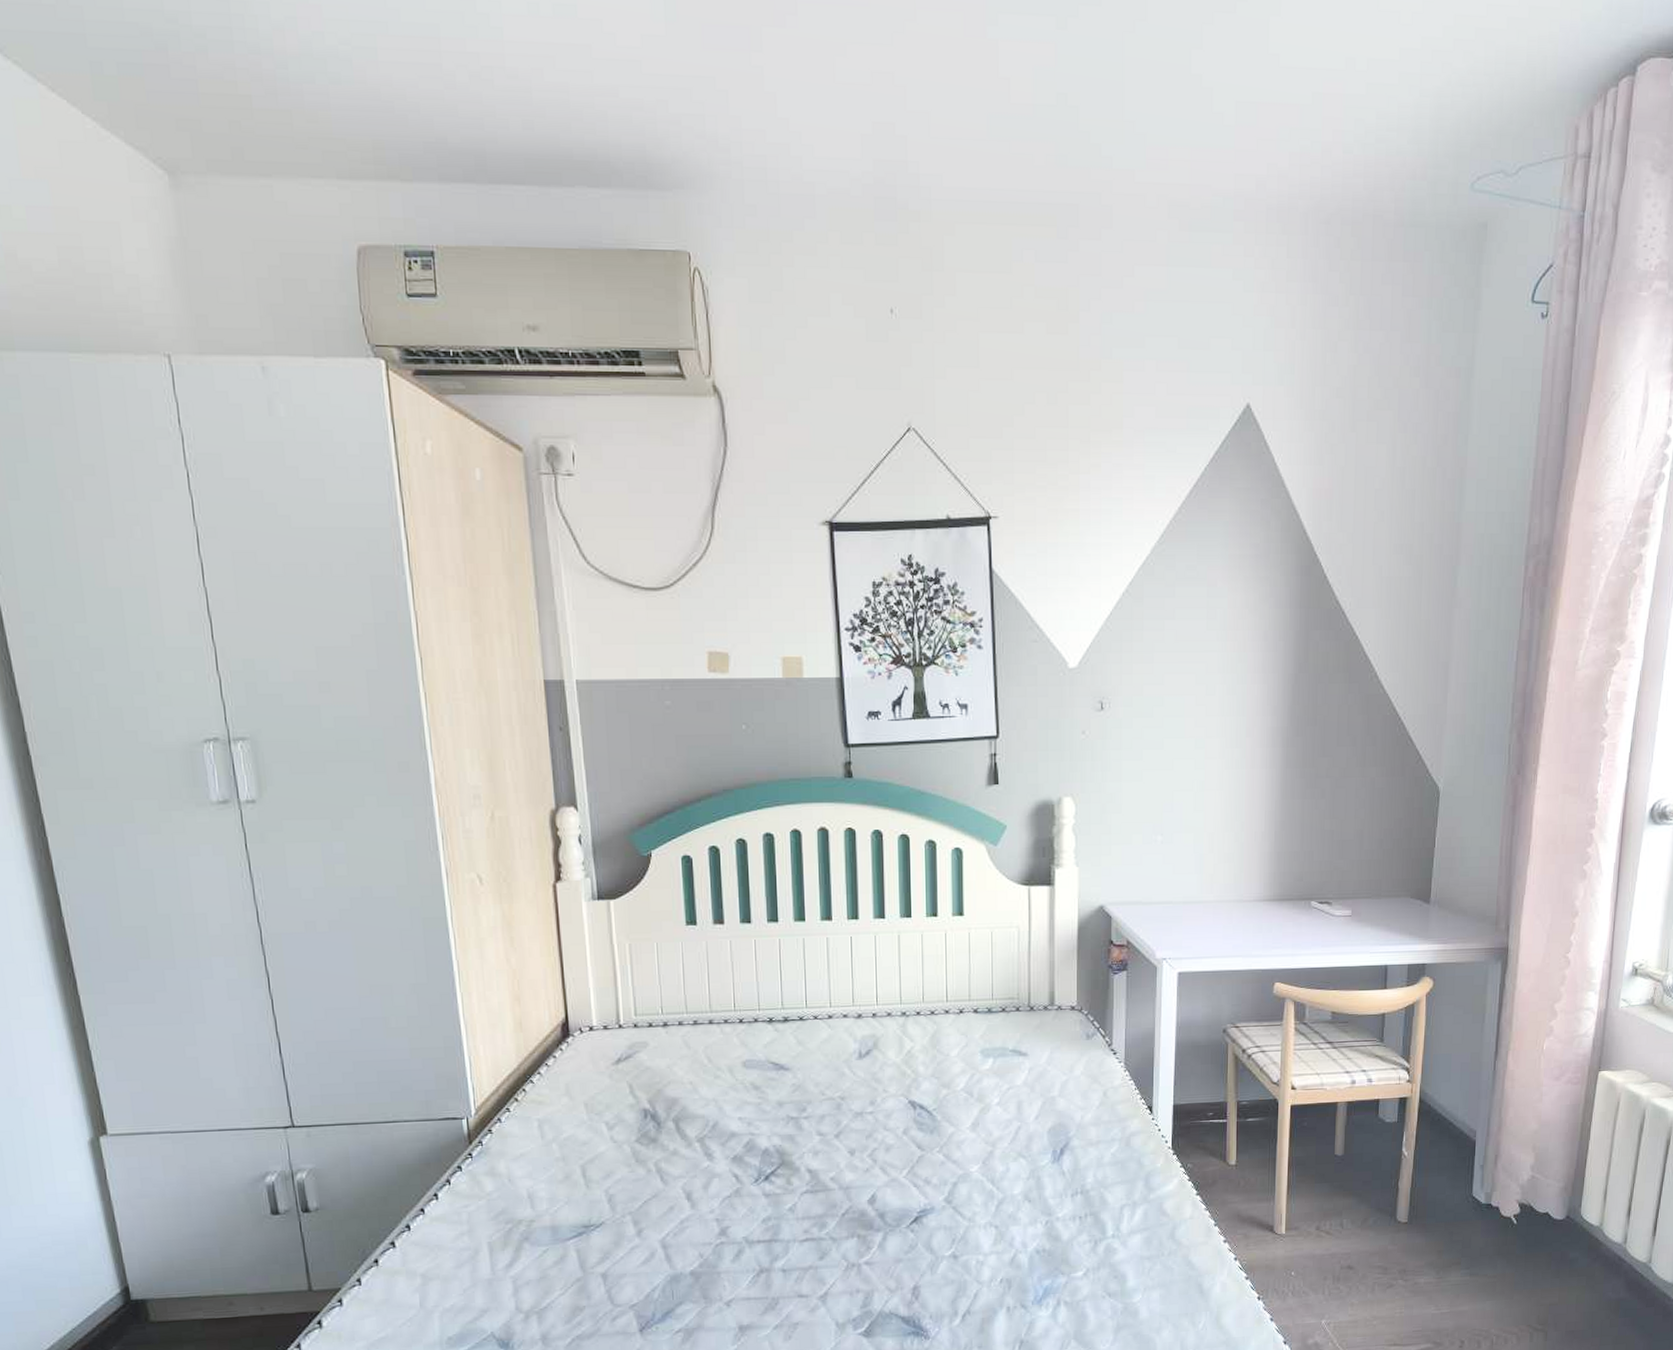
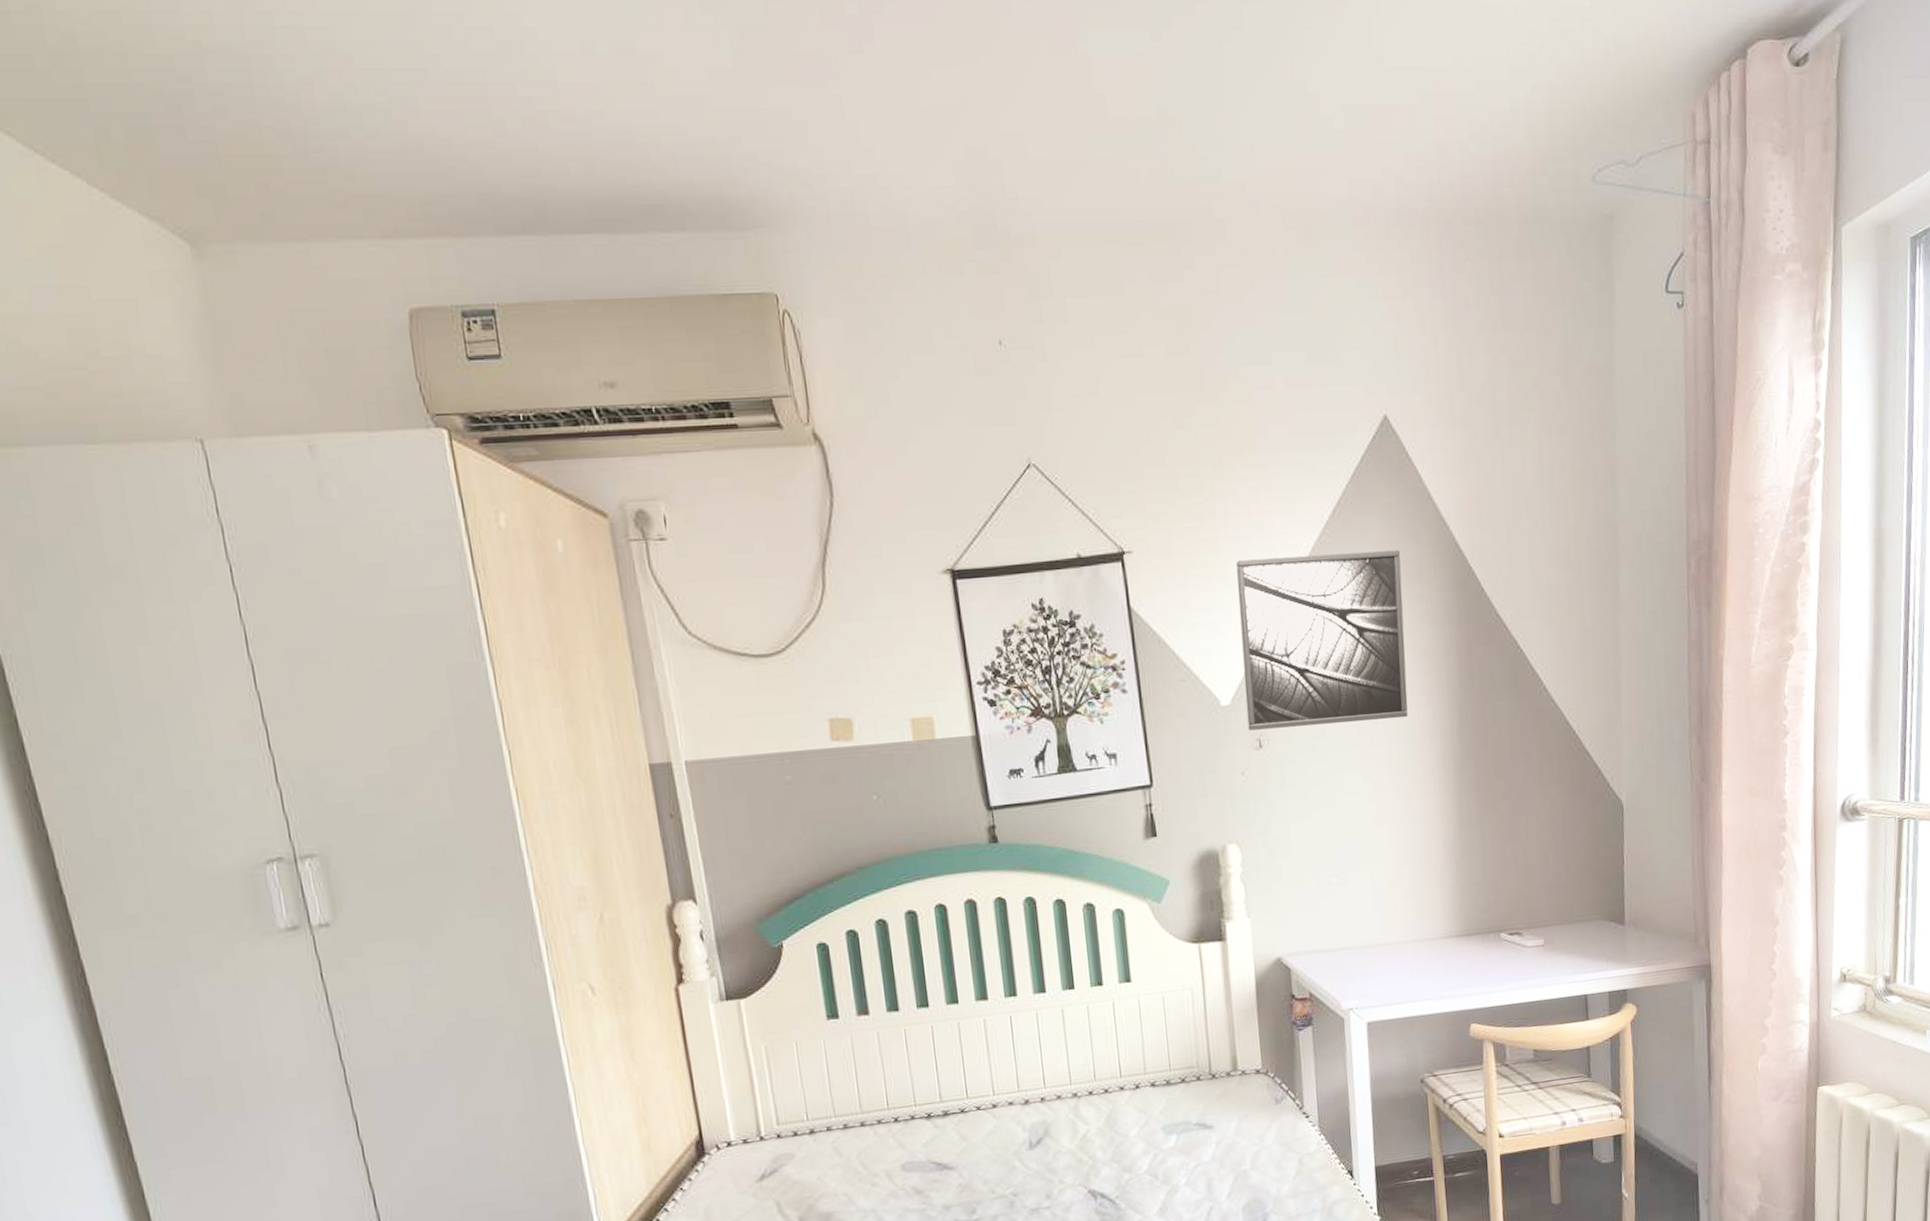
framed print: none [1092,533,1249,693] -> present [1236,550,1408,731]

